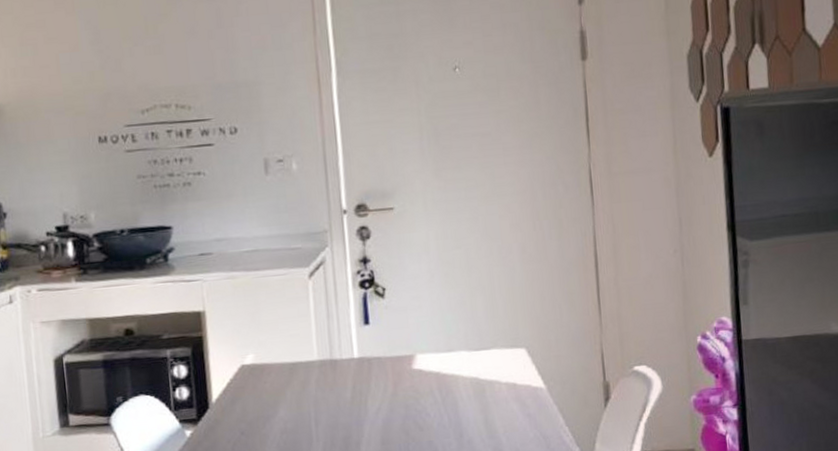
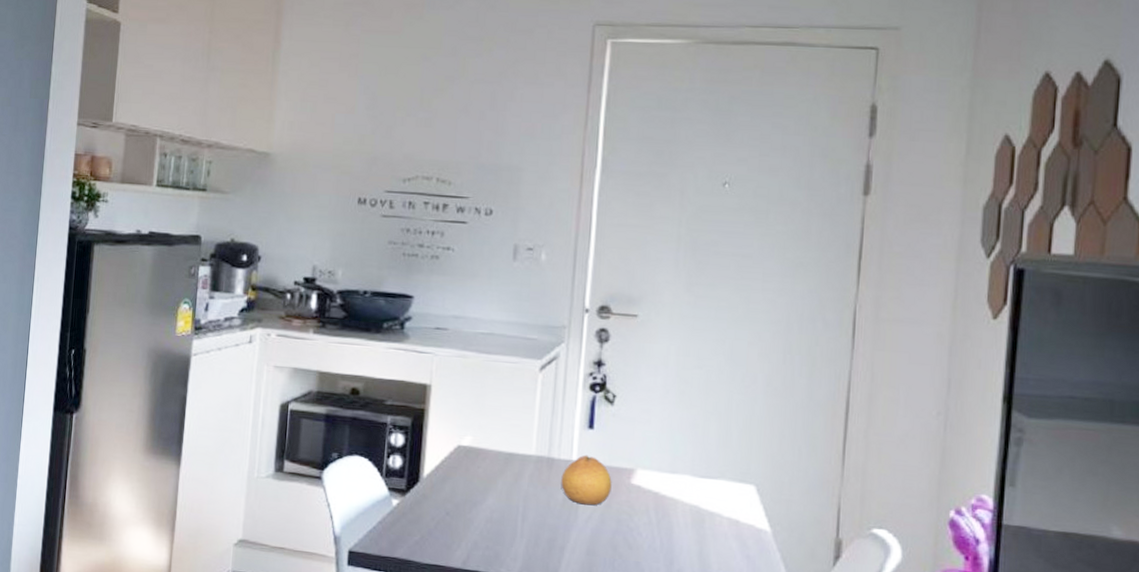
fruit: none [346,350,396,398] -> present [561,454,612,506]

